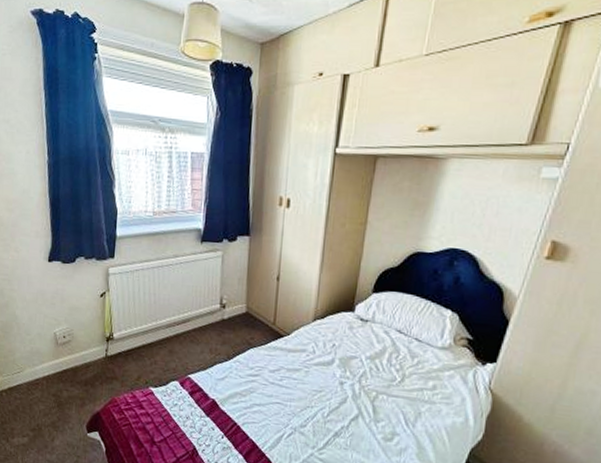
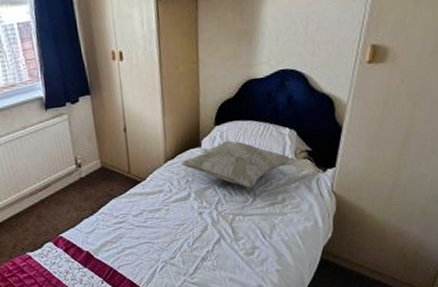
decorative pillow: none [330,311,451,368] -> present [181,140,293,189]

